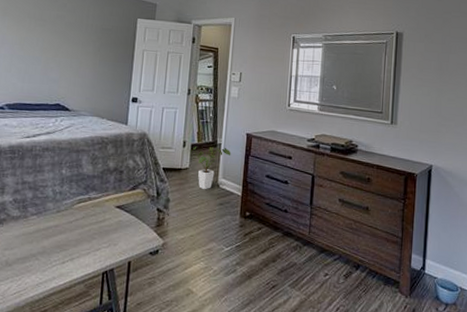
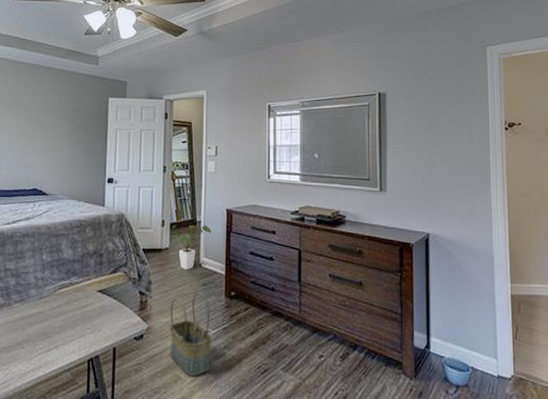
basket: none [183,211,225,291] -> present [169,292,211,376]

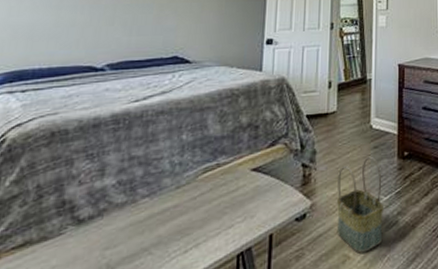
house plant: present [169,224,212,270] -> none [337,82,383,134]

